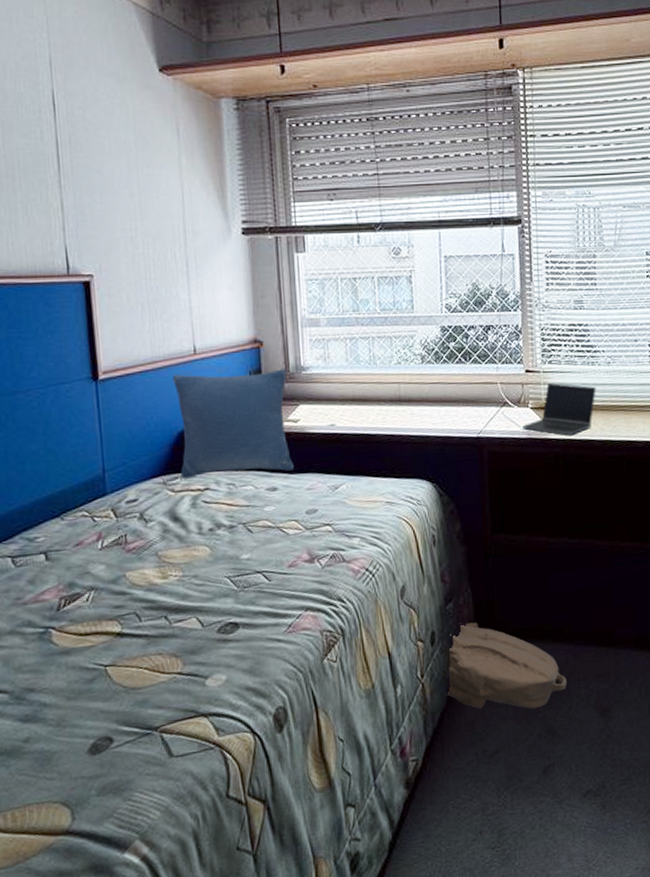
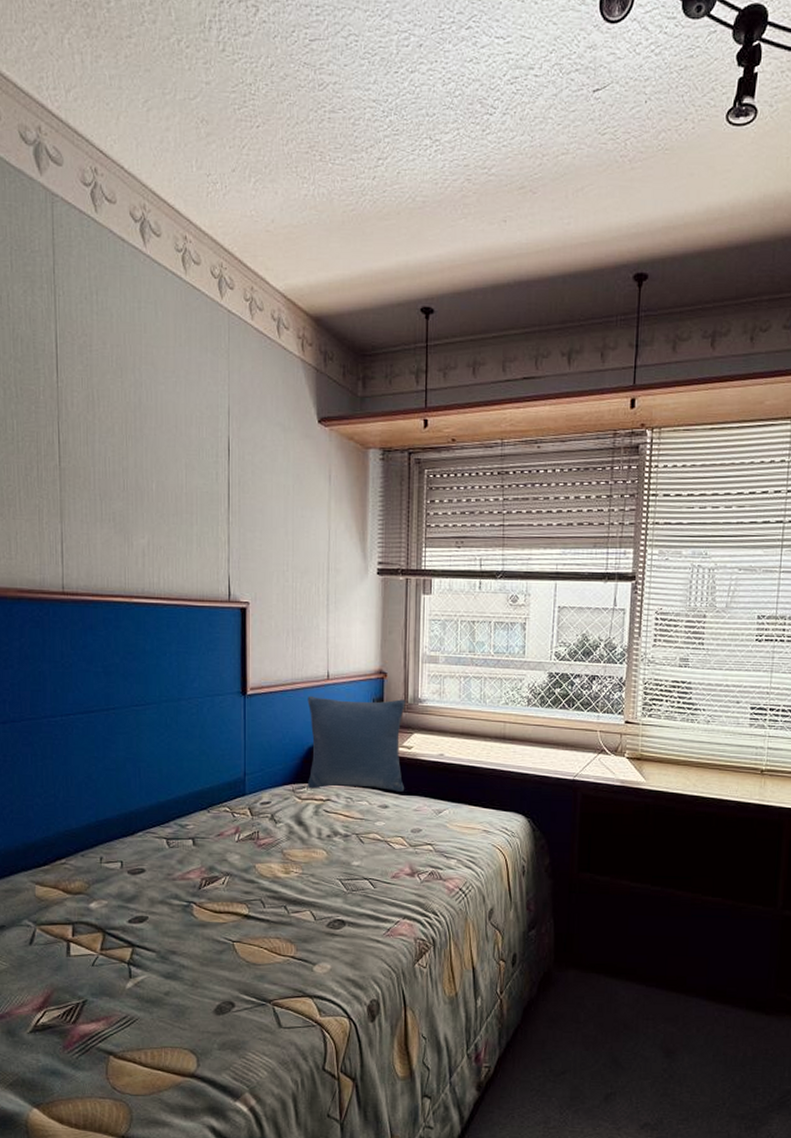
backpack: present [445,622,567,709] -> none [521,951,635,1039]
laptop computer: present [521,383,596,436] -> none [616,736,693,788]

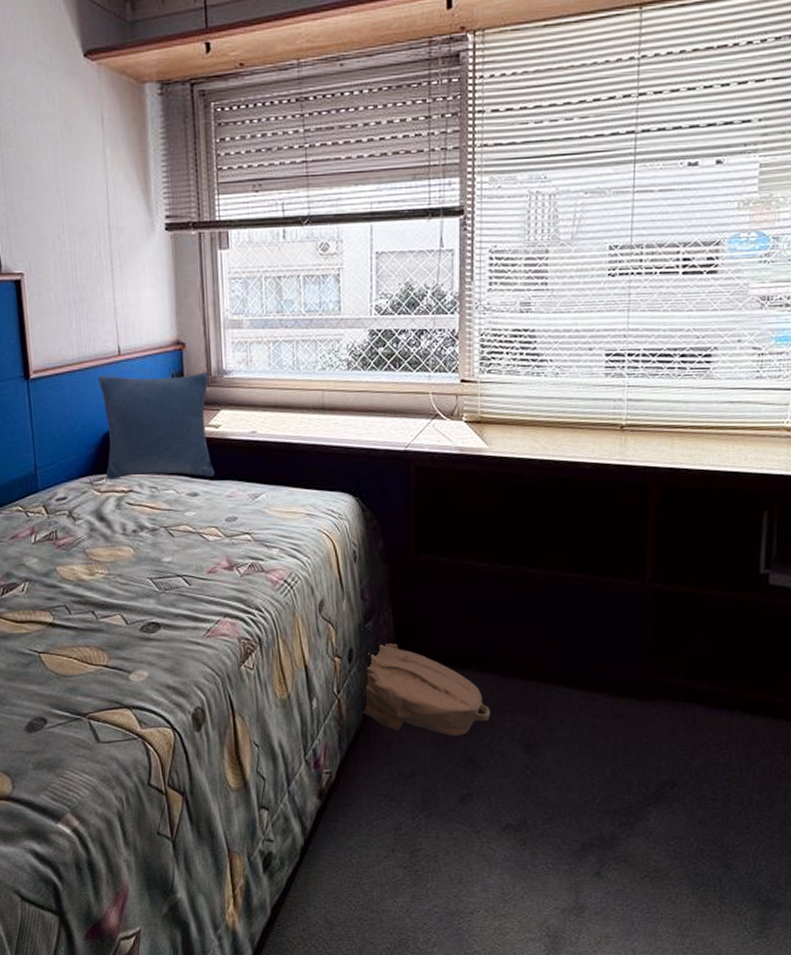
backpack: none [521,951,635,1039] -> present [361,643,490,736]

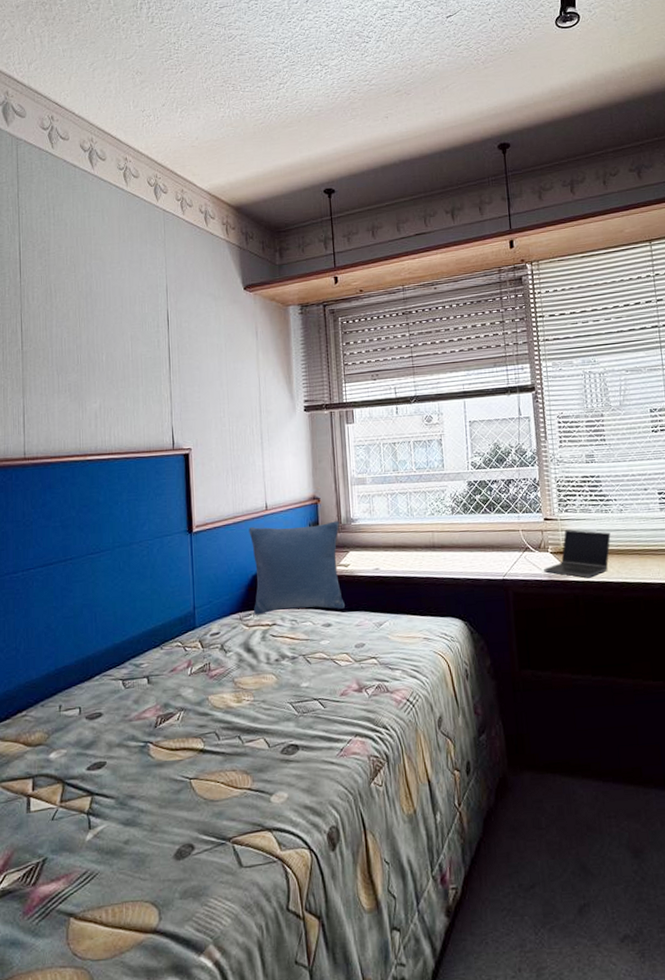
backpack: present [361,643,490,736] -> none [481,754,598,844]
laptop computer: none [453,395,540,454] -> present [543,529,611,578]

